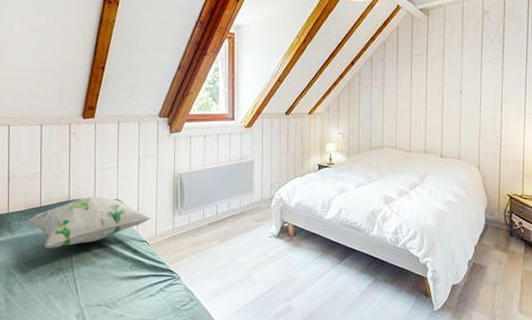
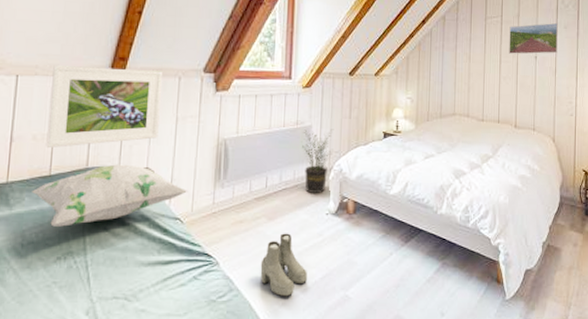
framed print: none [35,116,126,185] -> present [46,65,164,149]
boots: none [215,253,255,306] -> present [260,233,307,297]
potted plant: none [246,163,274,220] -> present [302,129,334,194]
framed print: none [434,57,483,89] -> present [509,22,558,54]

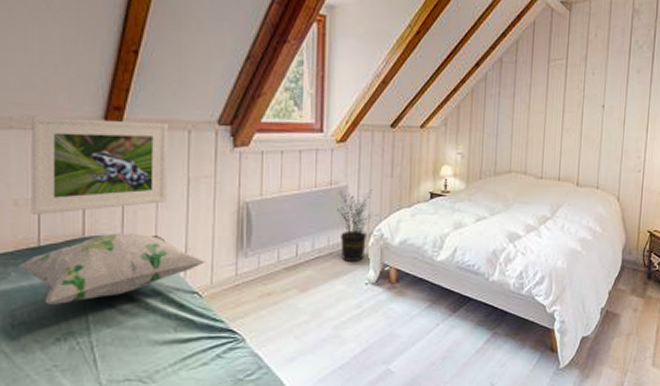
boots: present [260,233,307,297] -> none [292,305,345,373]
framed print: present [509,22,558,54] -> none [573,66,630,103]

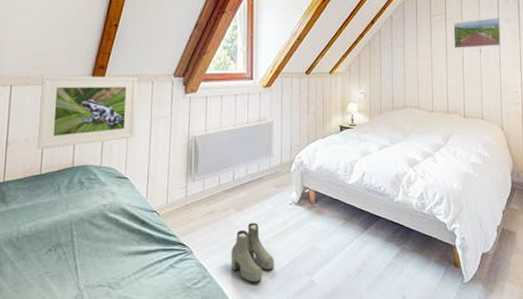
decorative pillow: present [18,232,206,305] -> none [25,162,163,221]
boots: none [292,305,345,373] -> present [231,222,274,283]
potted plant: present [337,189,374,263] -> none [265,124,294,186]
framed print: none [573,66,630,103] -> present [453,17,501,48]

